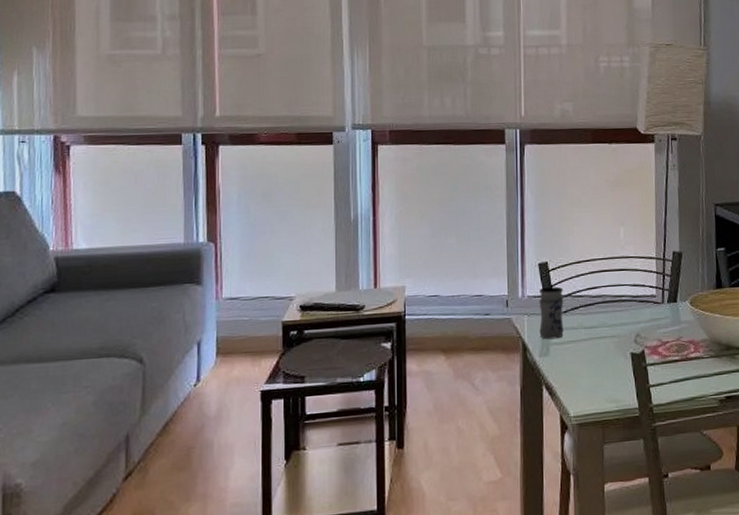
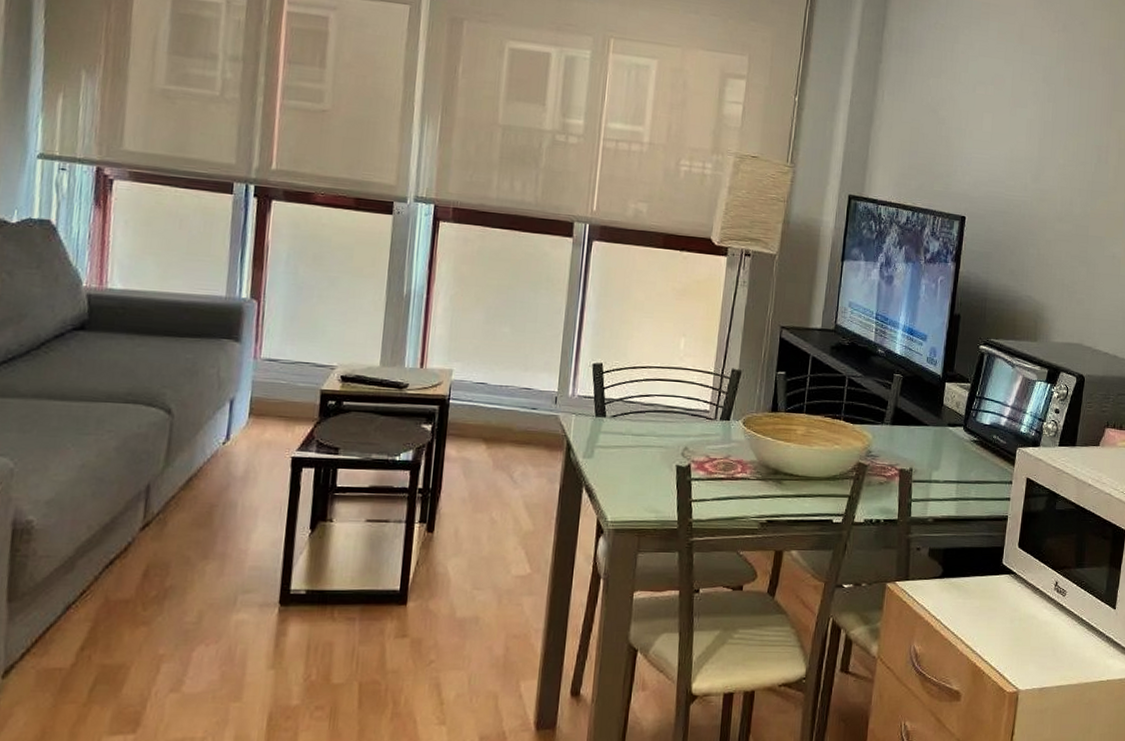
jar: present [539,286,564,340] -> none [585,388,616,442]

